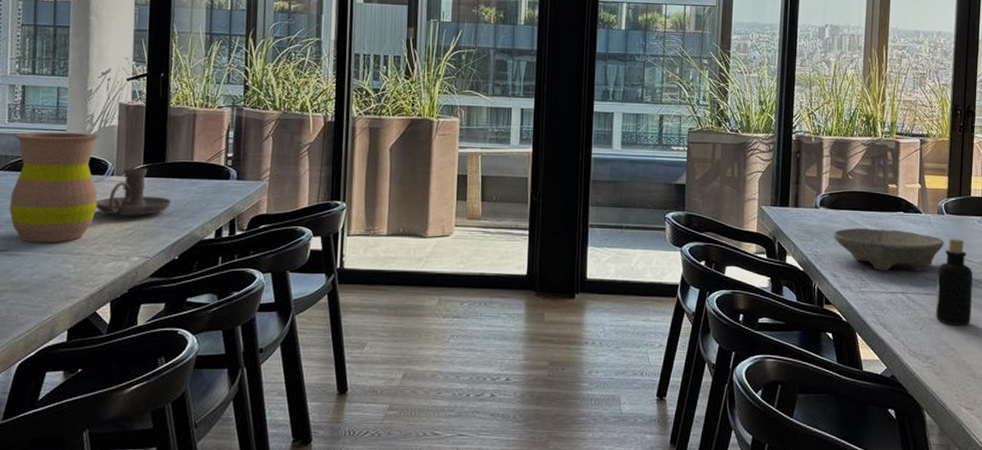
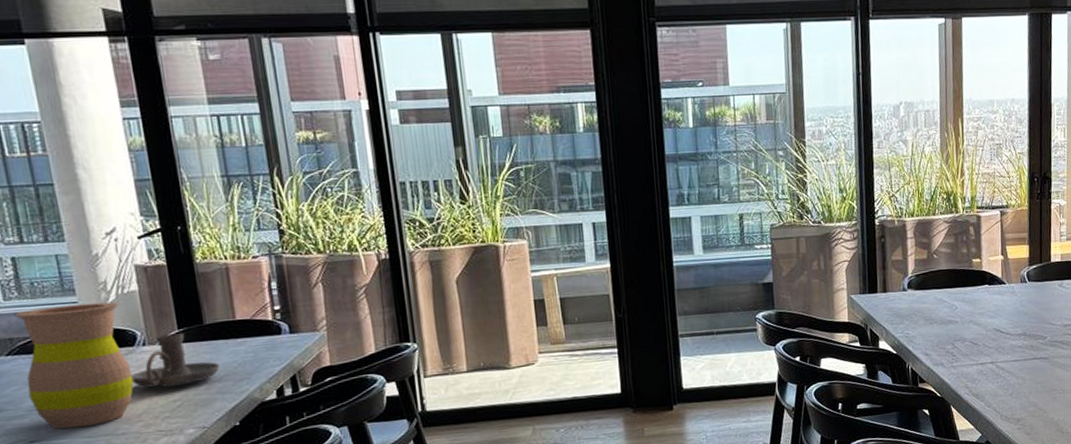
bowl: present [834,228,944,272] -> none [923,303,1028,345]
bottle: present [936,238,972,326] -> none [1023,304,1057,387]

